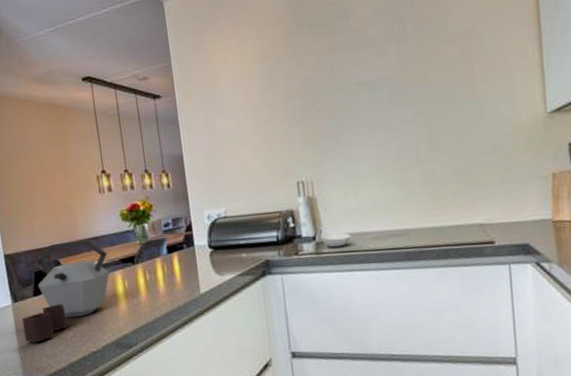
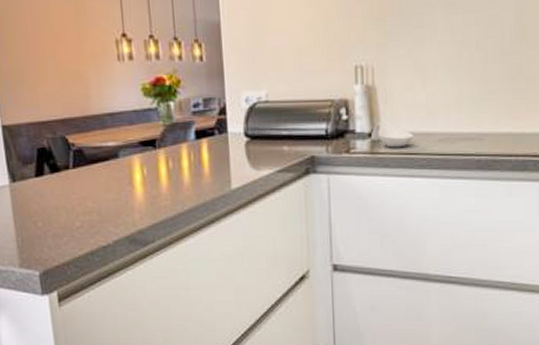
kettle: present [22,240,110,343] -> none [20,116,126,231]

